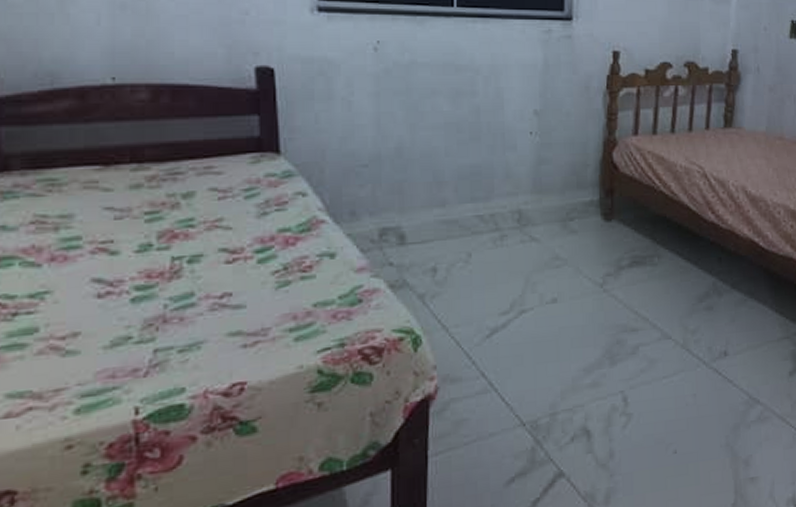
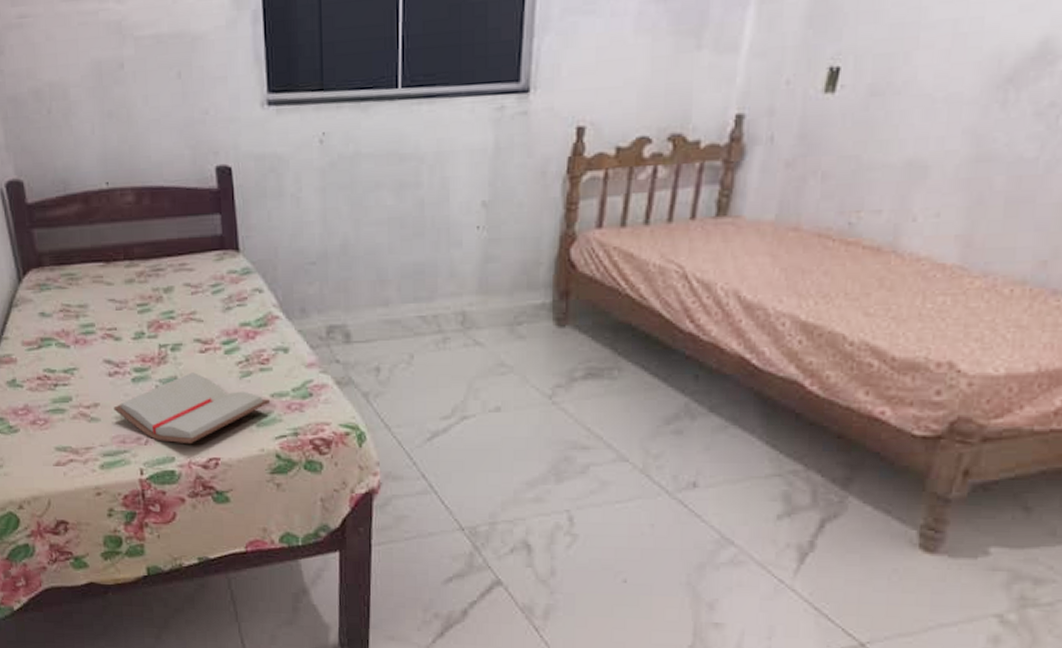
paperback book: none [101,286,312,371] -> present [113,372,270,445]

